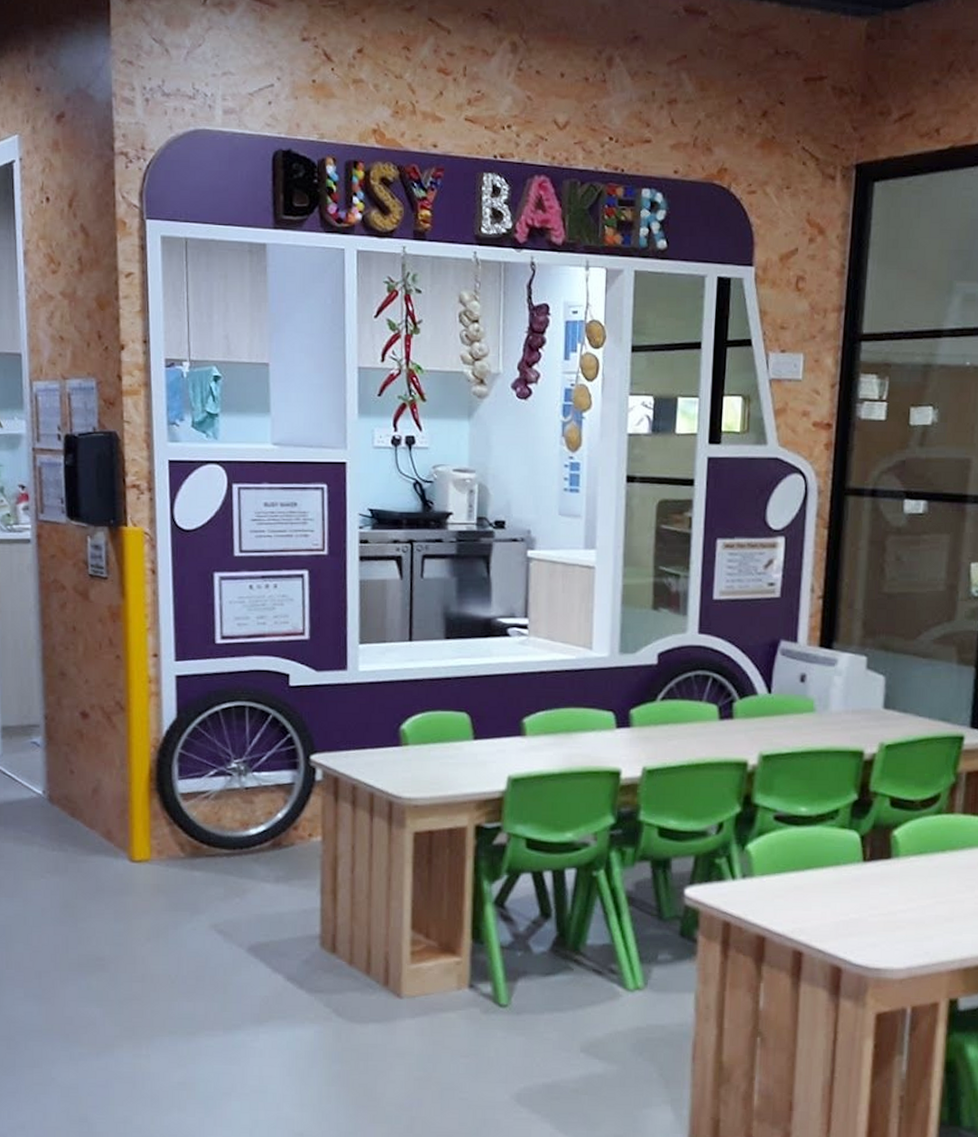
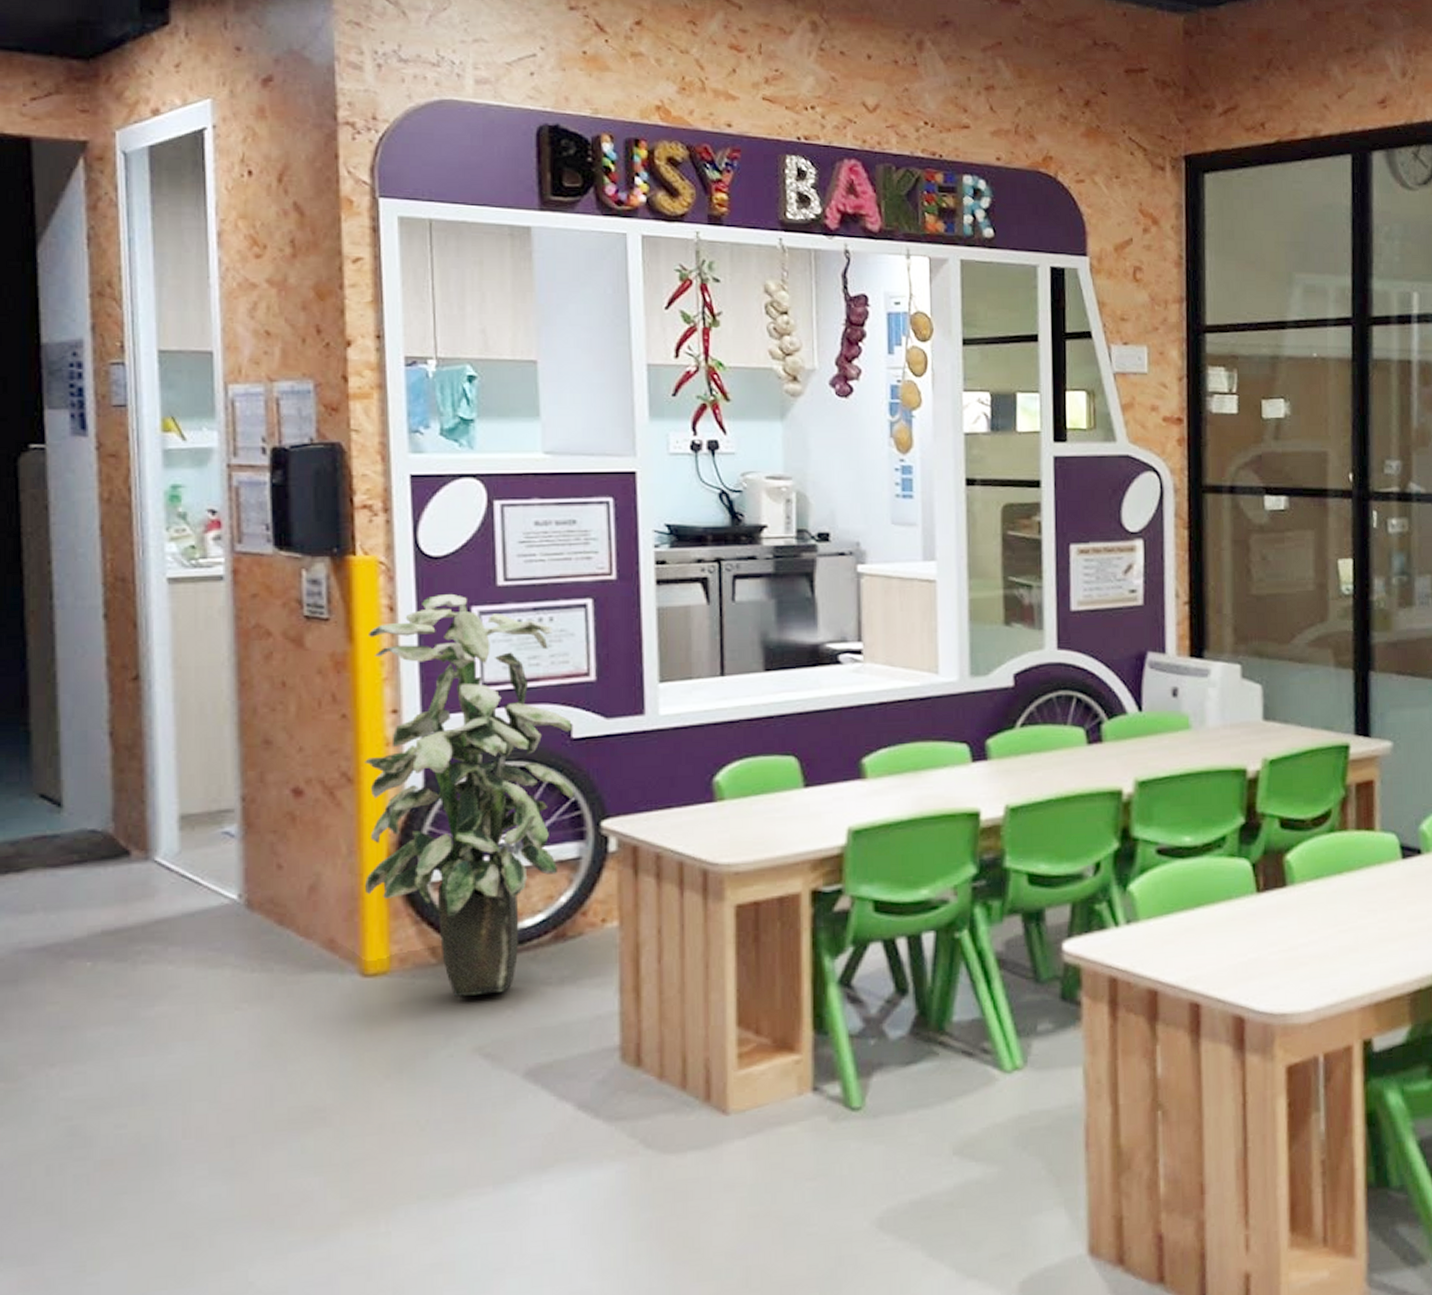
indoor plant: none [132,561,290,885] -> present [364,593,574,998]

